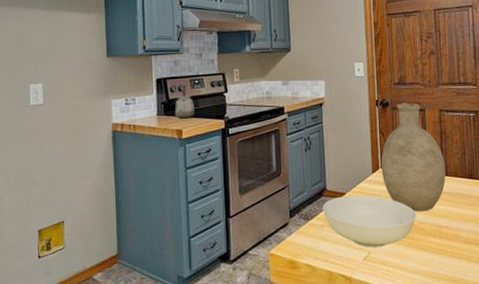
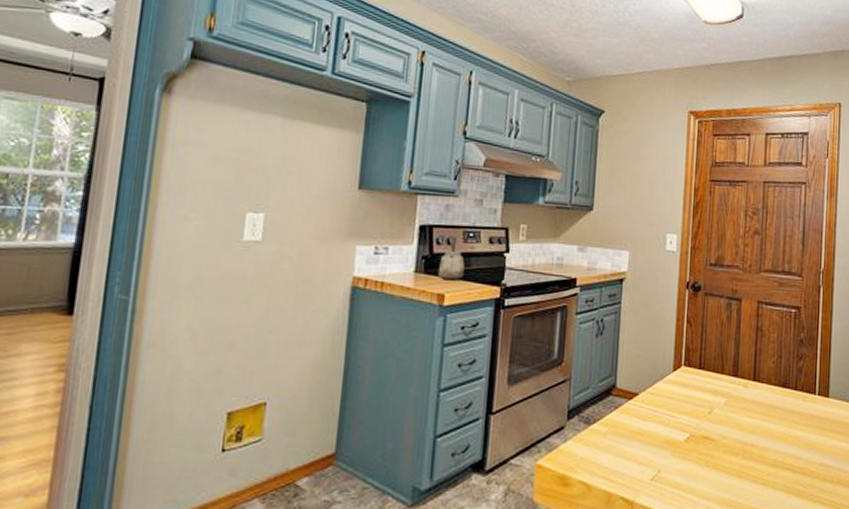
bowl: present [322,195,417,247] -> none [608,397,719,464]
decorative vase: present [381,103,446,212] -> none [683,288,758,424]

